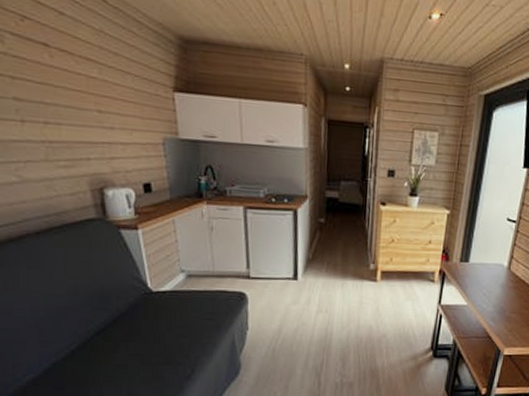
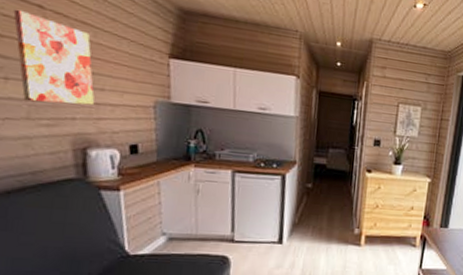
wall art: none [21,49,105,145] -> present [13,9,95,106]

